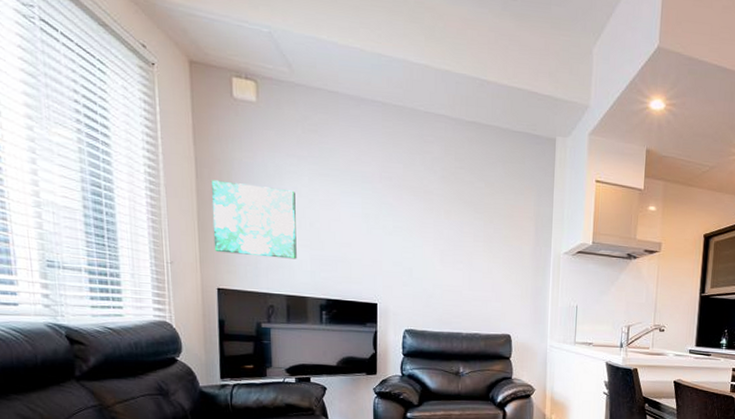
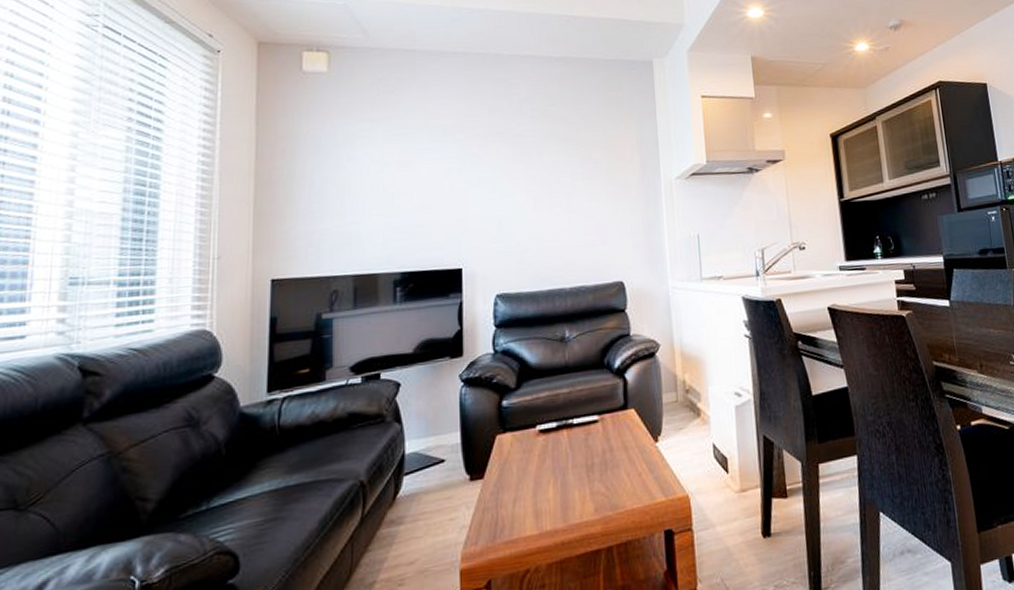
wall art: present [211,180,297,259] -> none [270,156,367,238]

